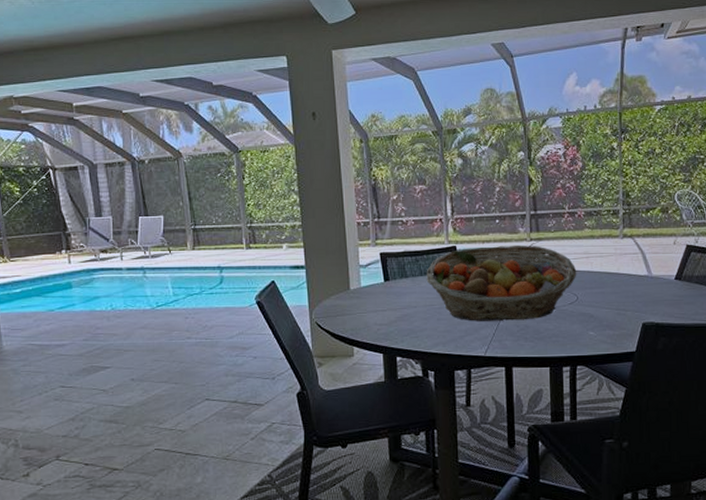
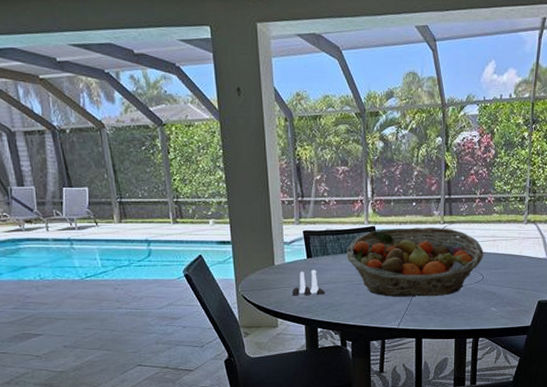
salt and pepper shaker set: none [368,293,404,322] -> present [292,269,325,296]

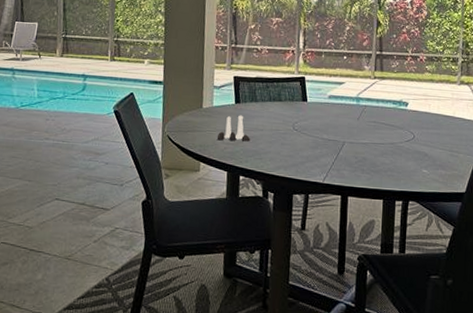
fruit basket: present [346,227,484,297] -> none [274,80,415,153]

